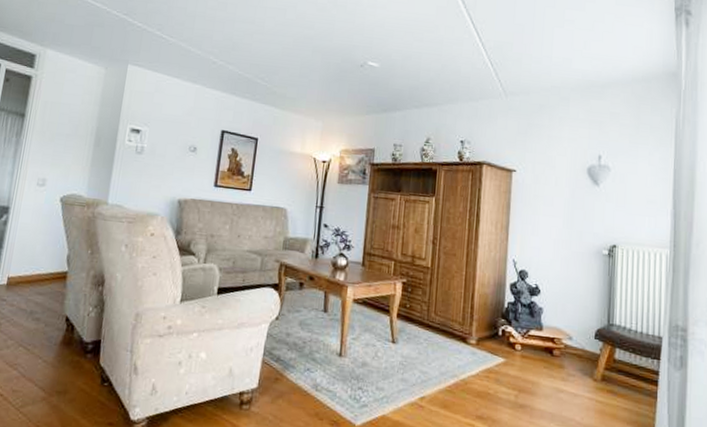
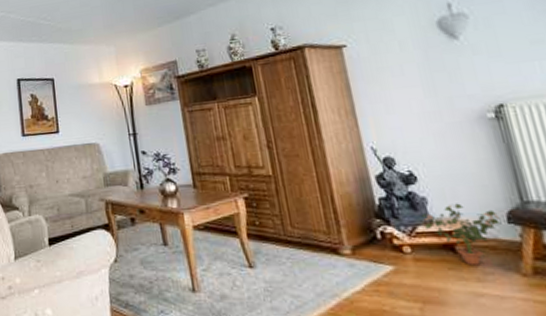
potted plant: none [536,317,591,368] -> present [421,203,501,266]

